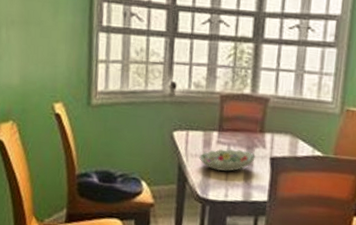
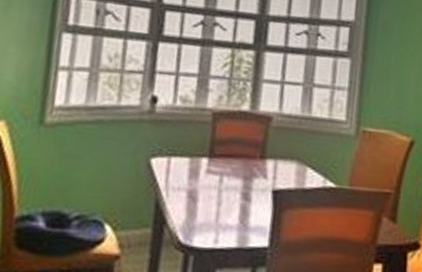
decorative bowl: present [199,149,255,172] -> none [183,180,254,209]

